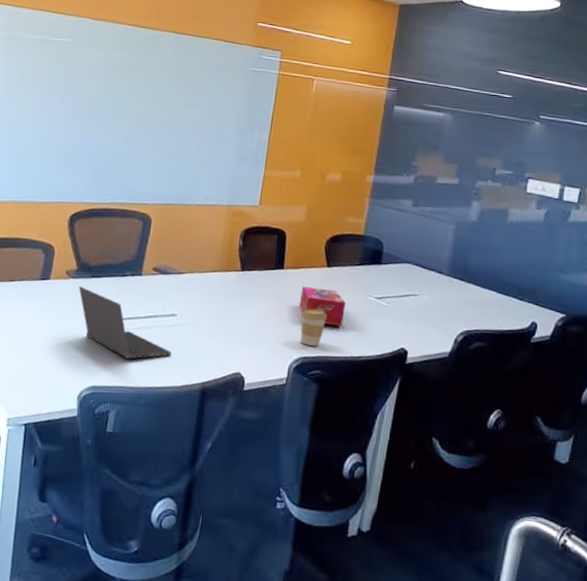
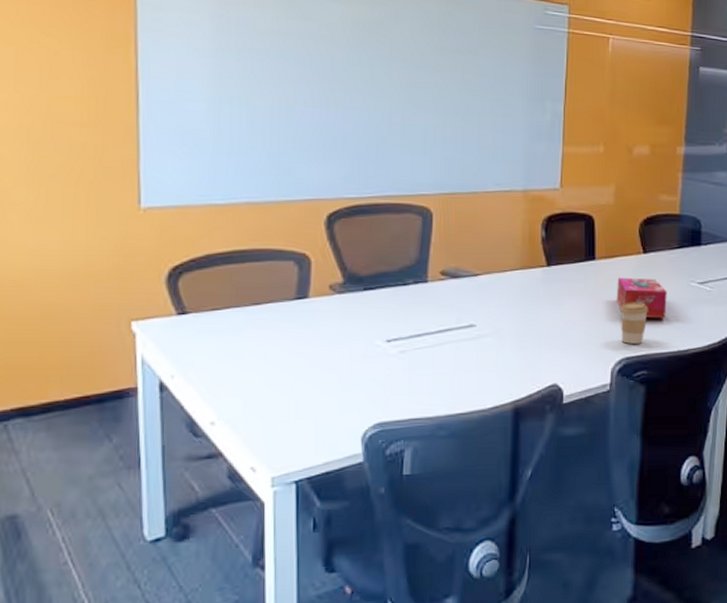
laptop computer: present [78,286,172,359] -> none [347,303,473,384]

